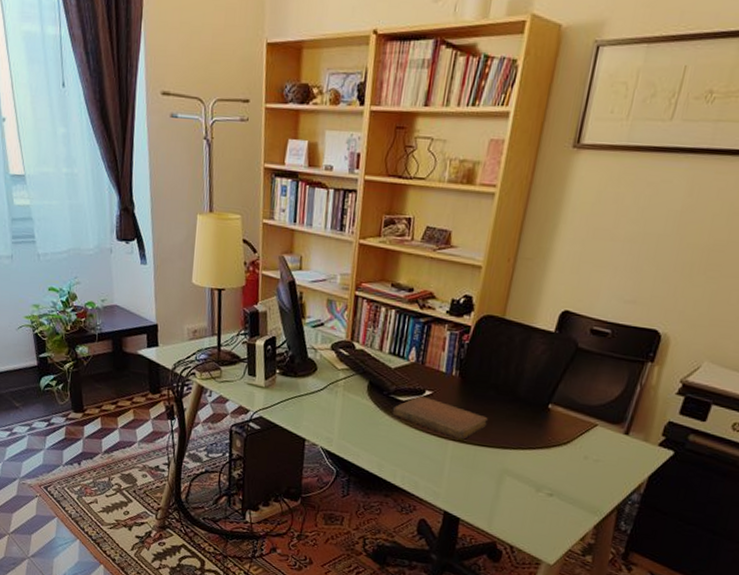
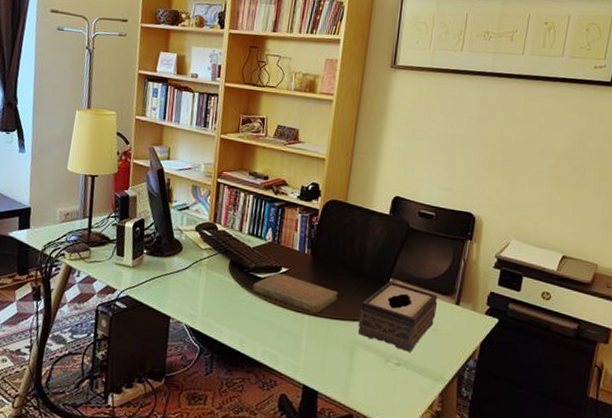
tissue box: none [508,407,604,483] -> present [358,281,438,352]

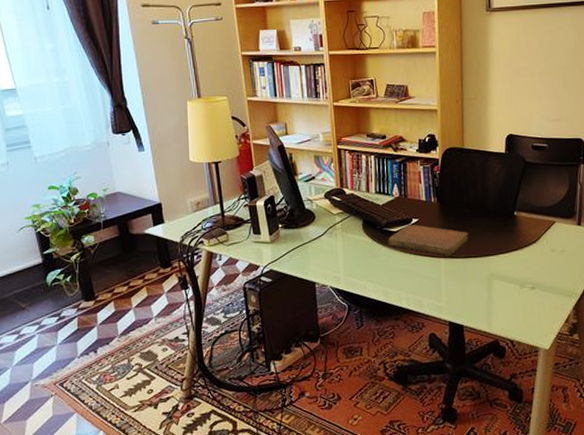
tissue box: present [358,281,438,352] -> none [490,214,561,276]

